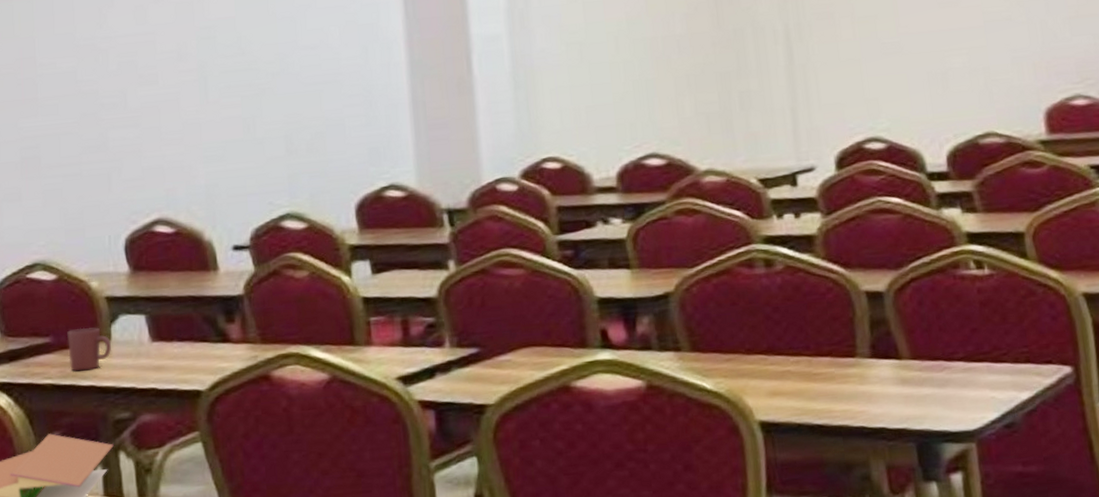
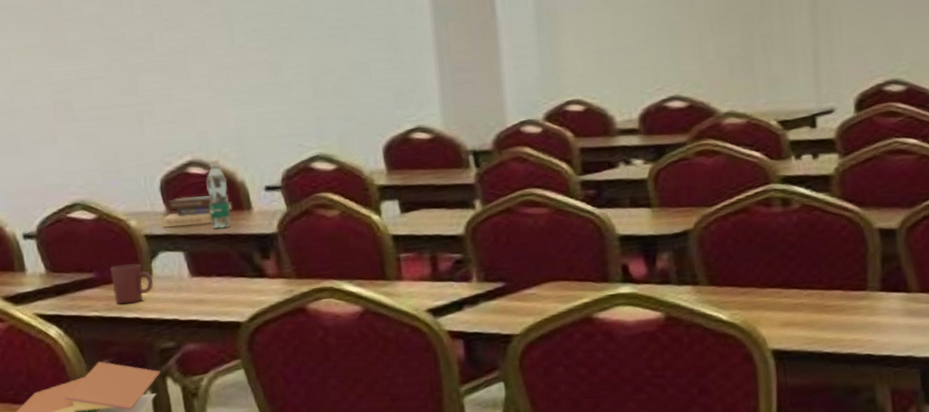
books: none [125,253,198,290] -> present [162,194,233,228]
bottle: none [172,217,196,291] -> present [206,159,231,229]

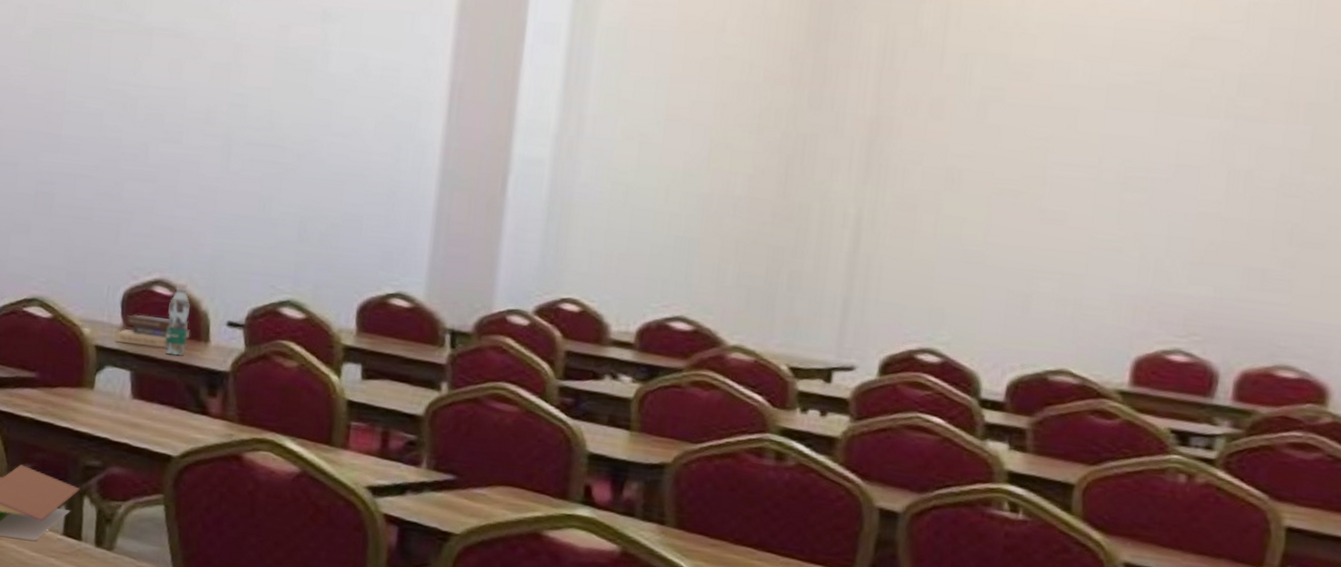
mug: present [110,263,154,304] -> none [50,370,94,414]

